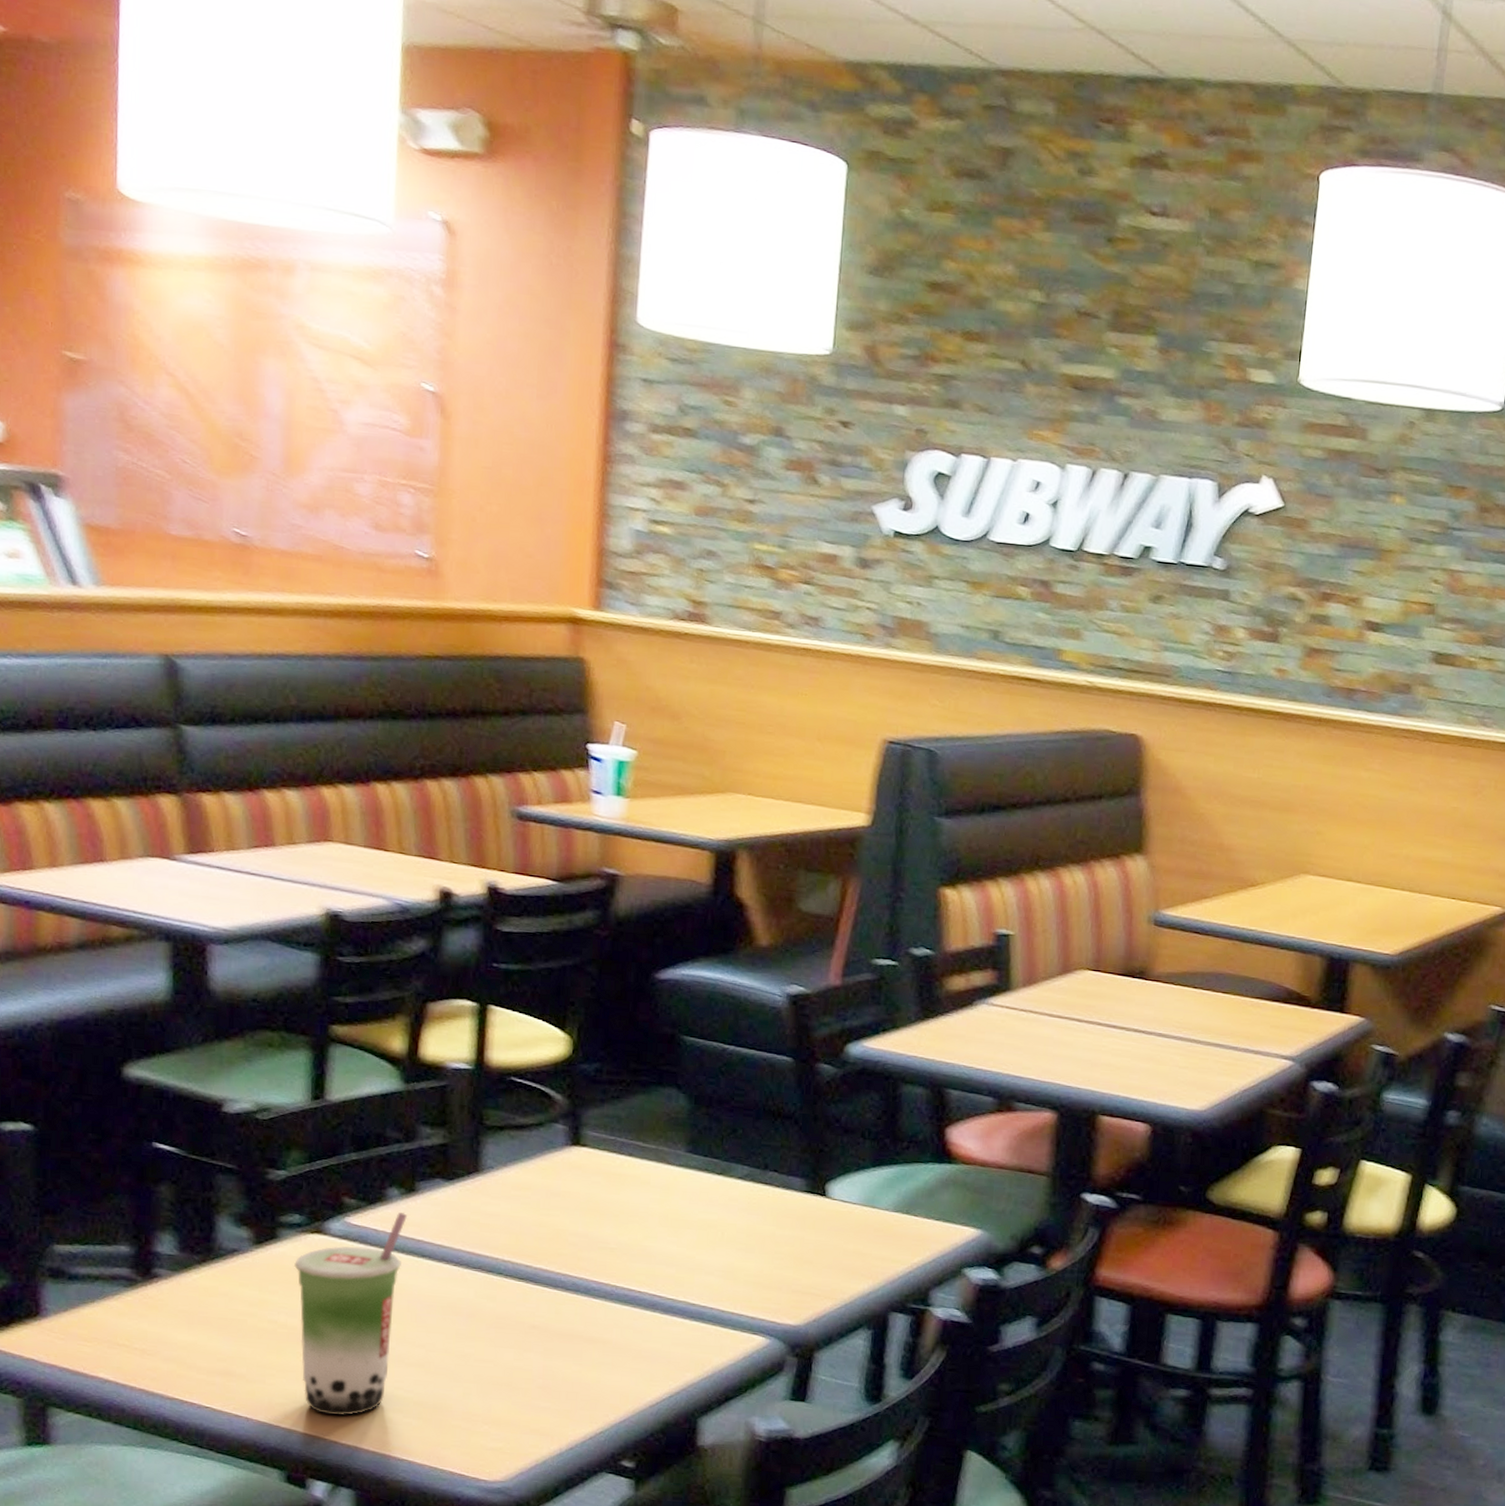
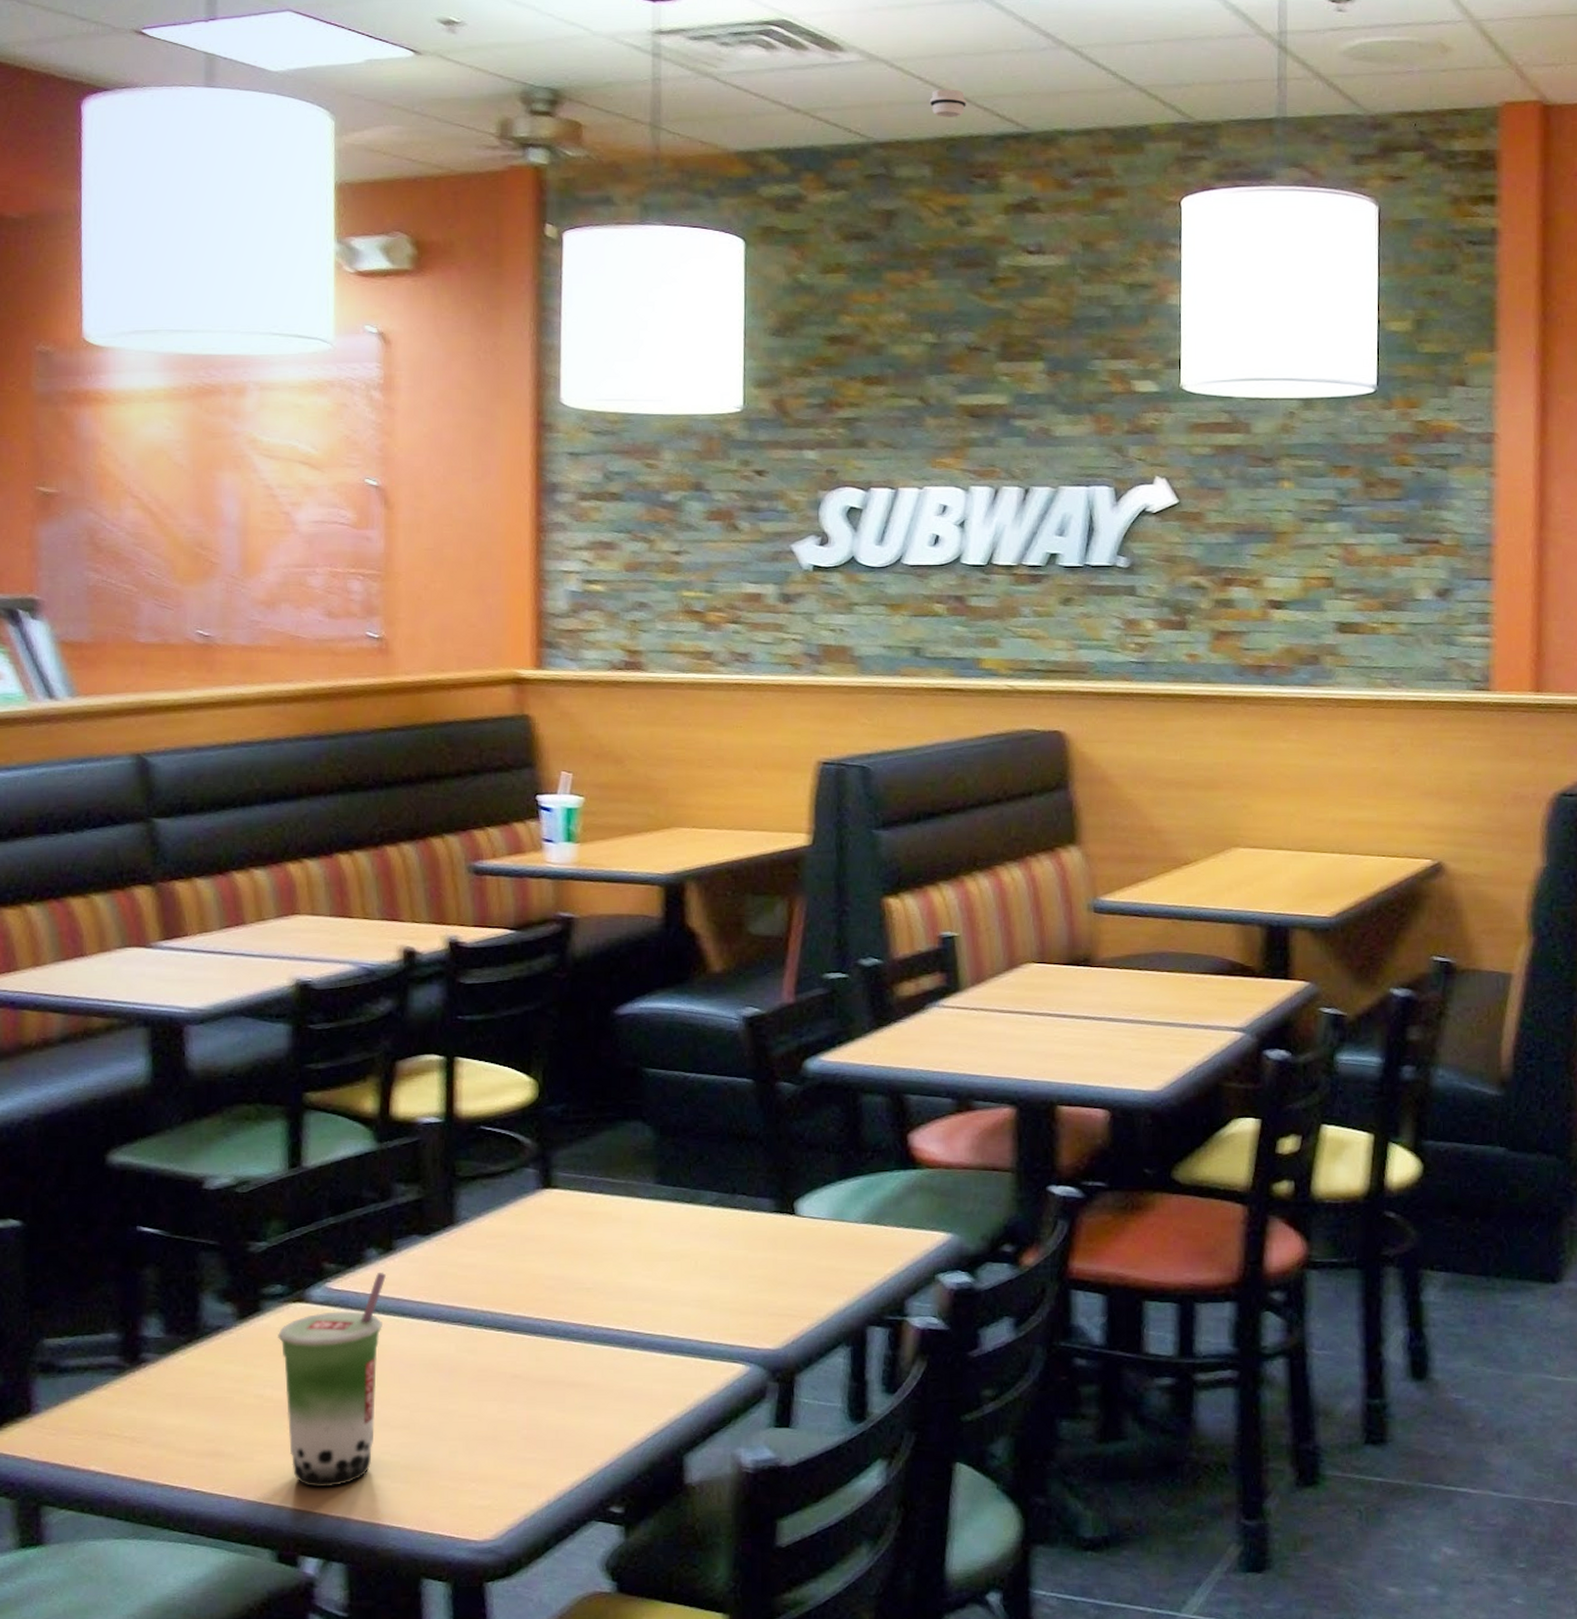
smoke detector: none [1059,16,1101,52] -> present [929,89,967,118]

